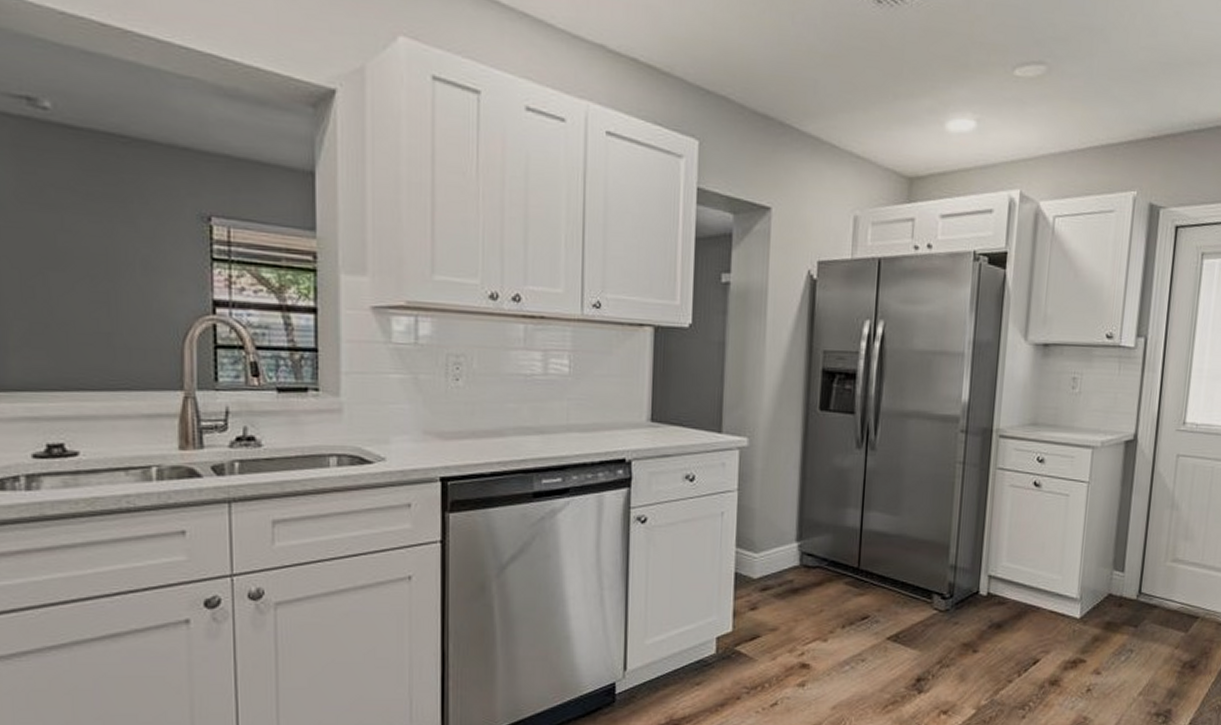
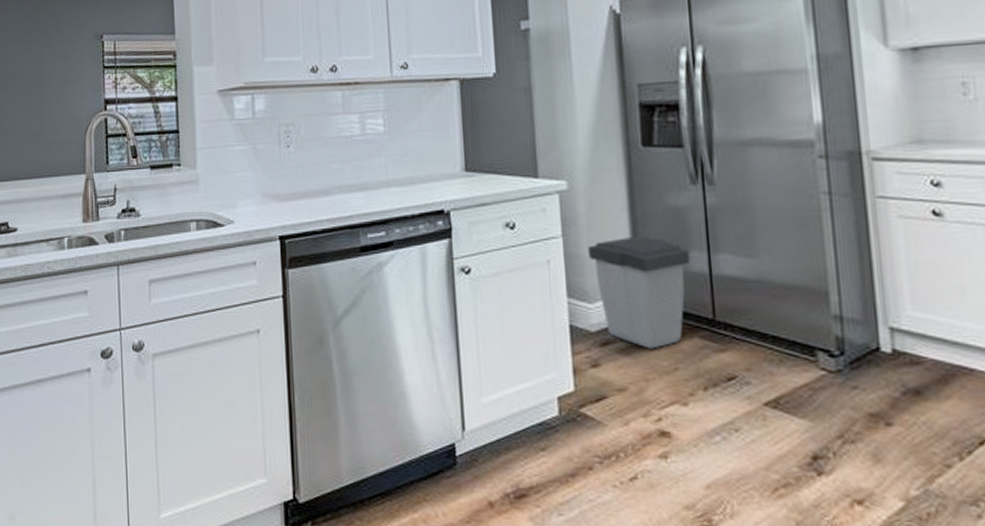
trash can: none [759,494,847,594] -> present [587,237,691,349]

